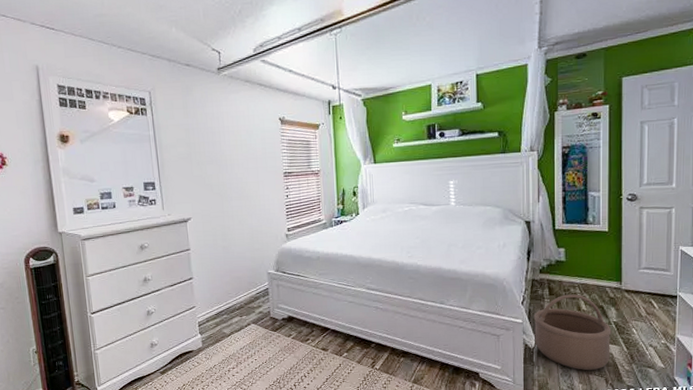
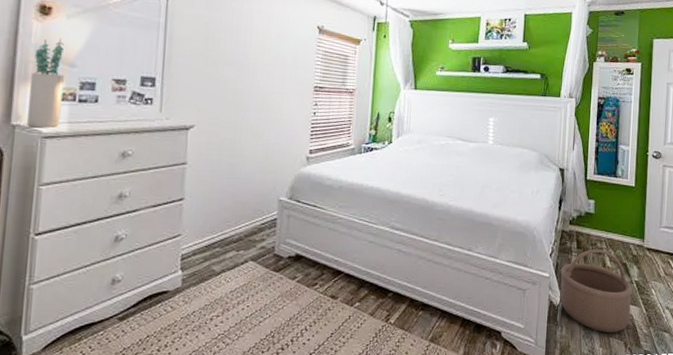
vase: none [64,160,92,233] -> present [27,38,64,129]

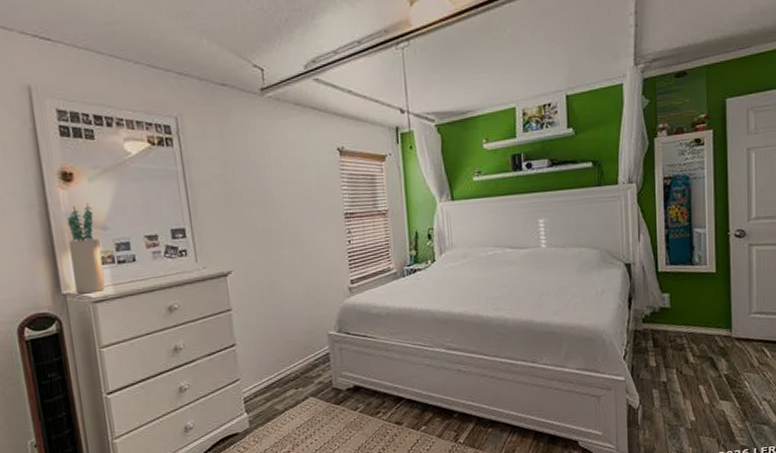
basket: present [560,249,633,332] -> none [637,345,723,432]

